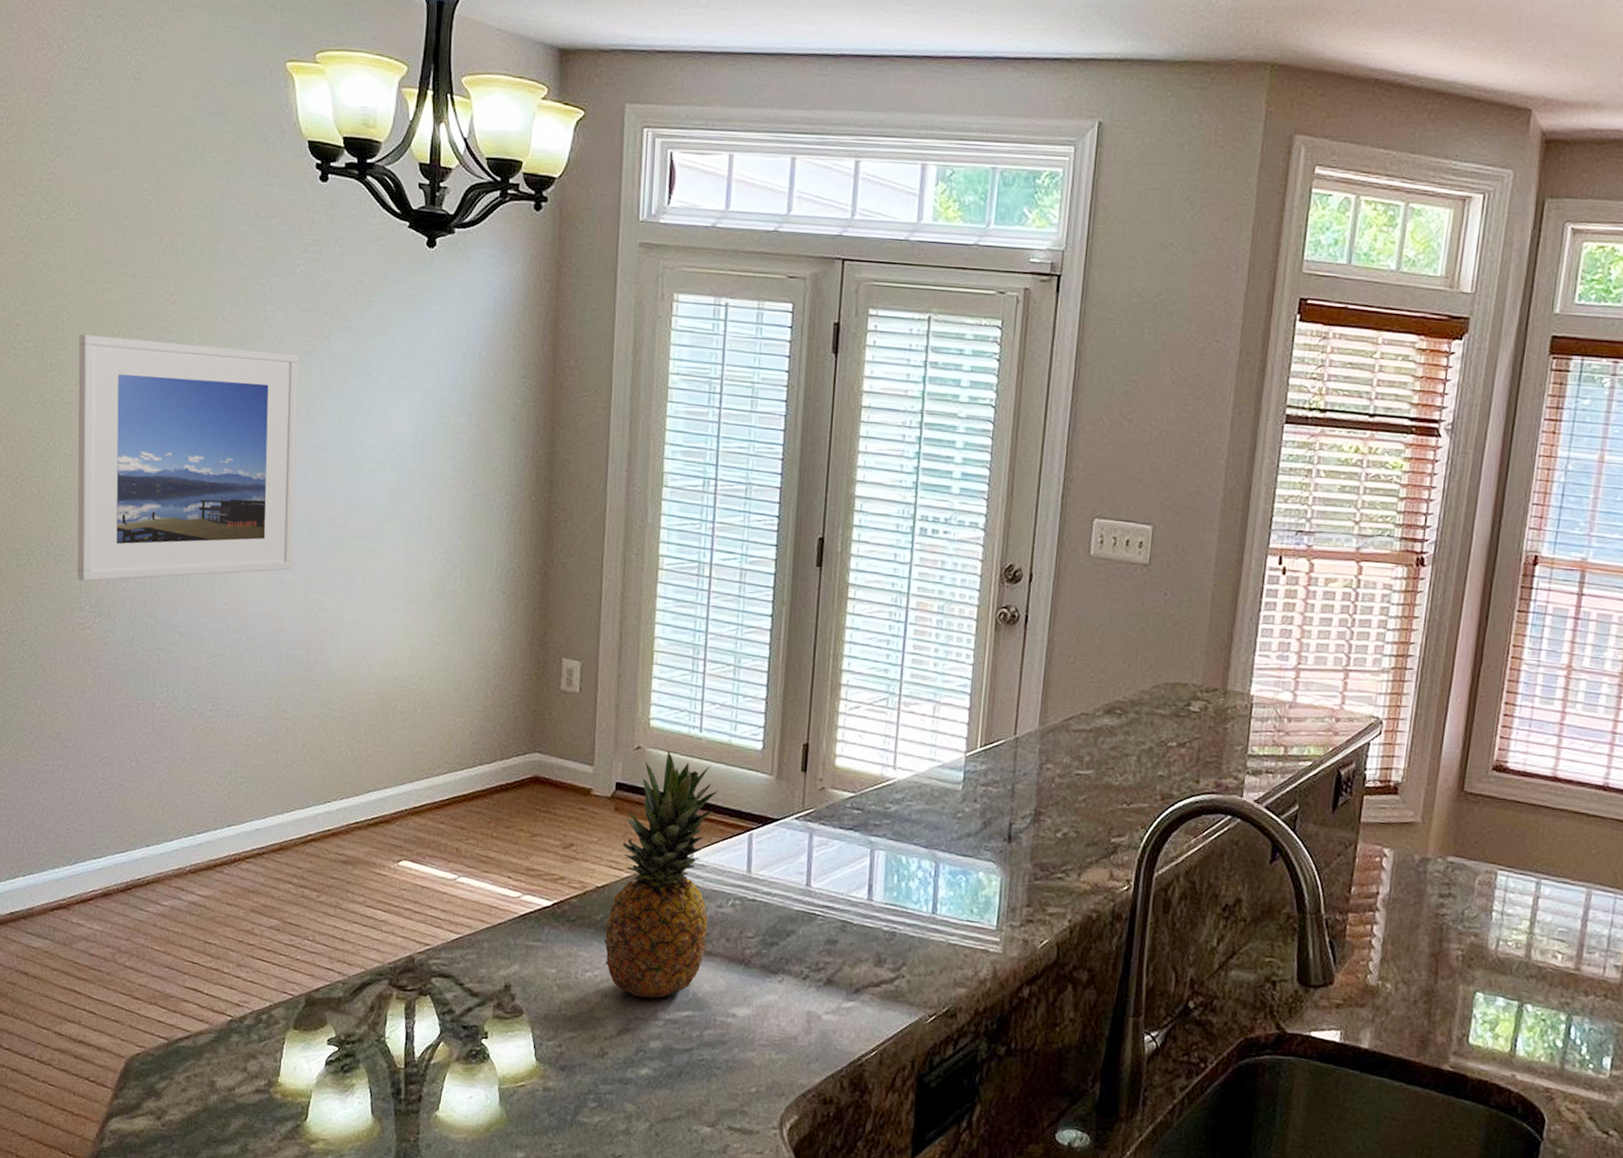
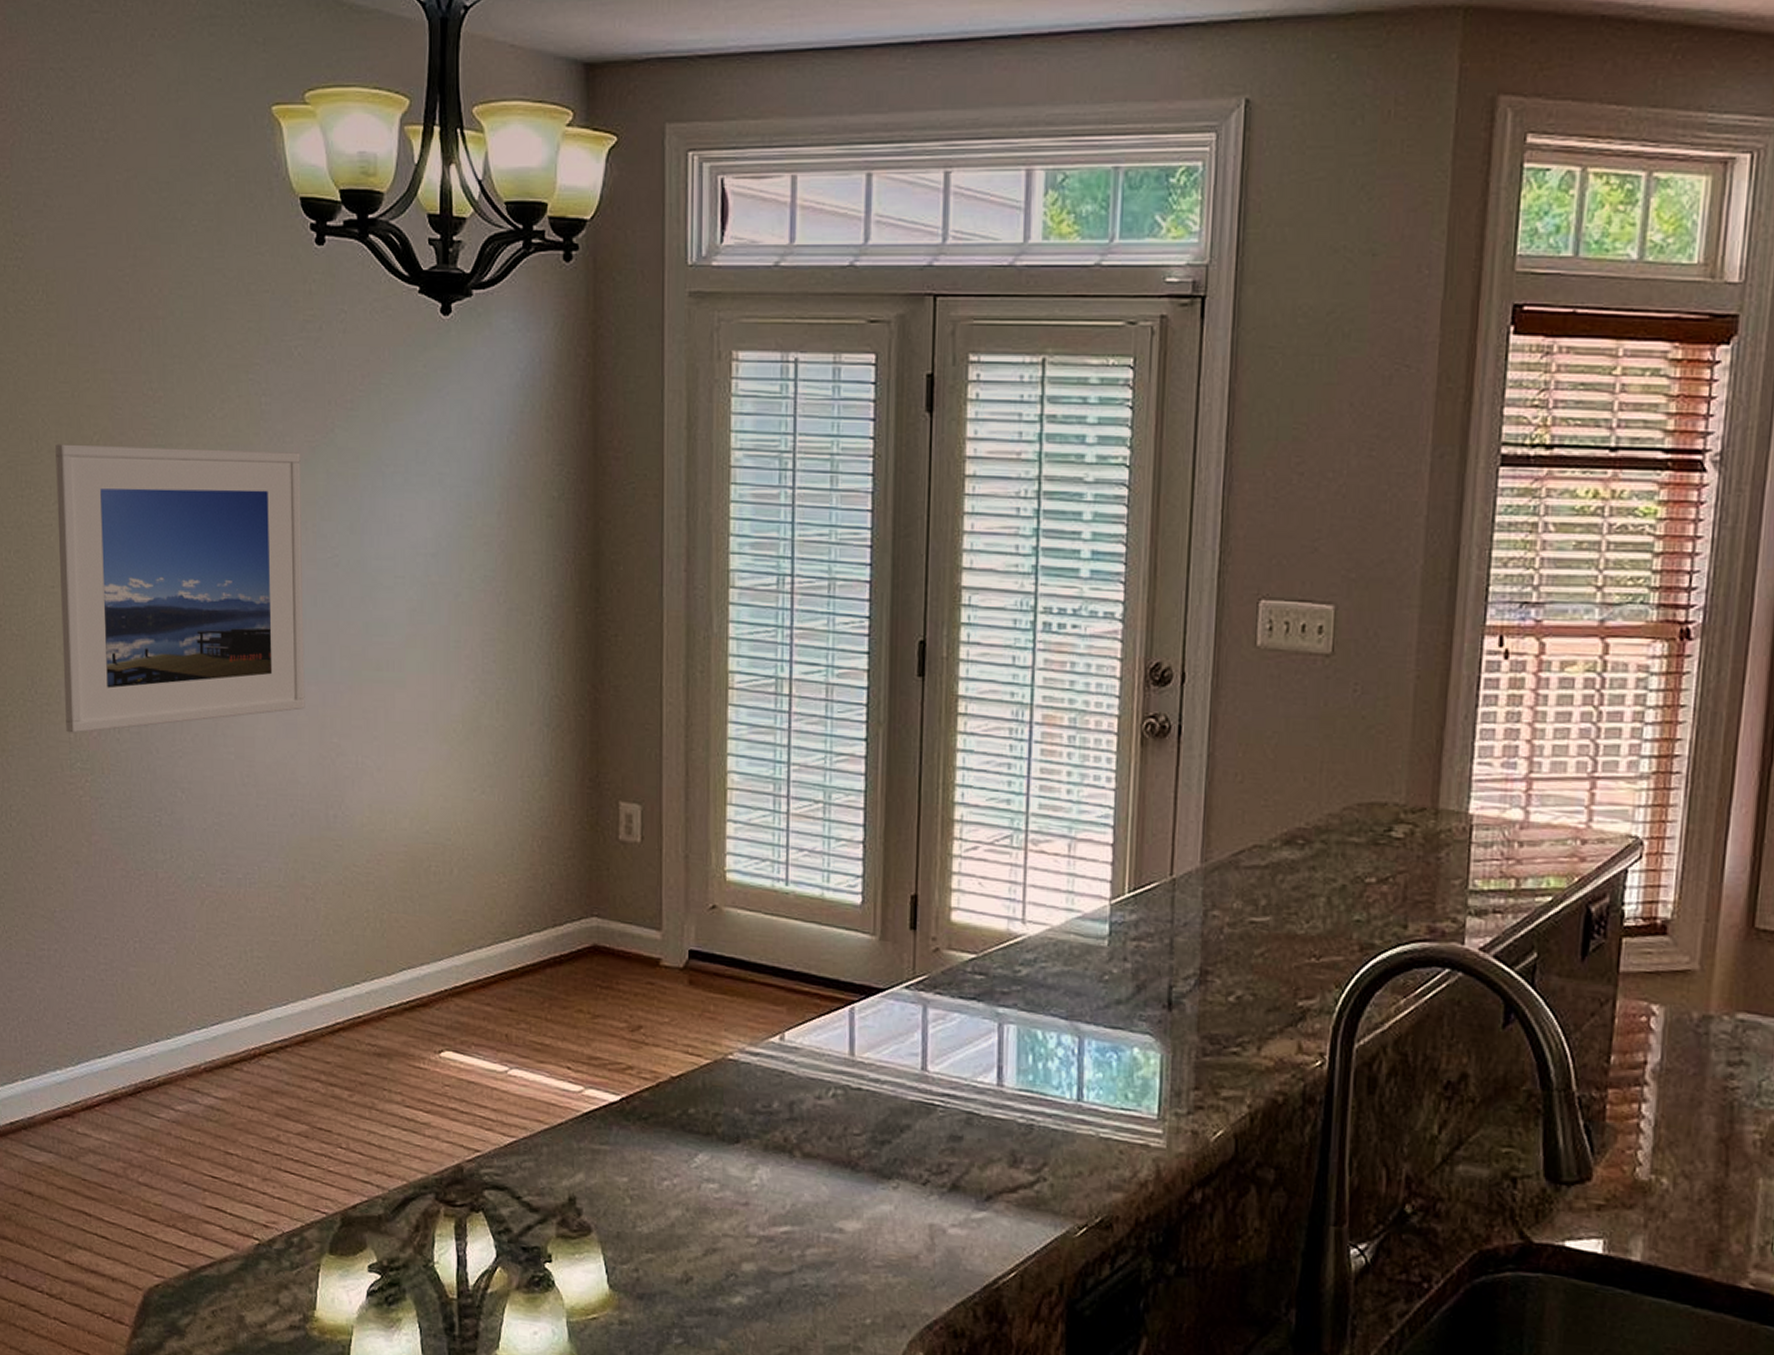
fruit: present [604,750,718,998] -> none [682,908,810,1211]

